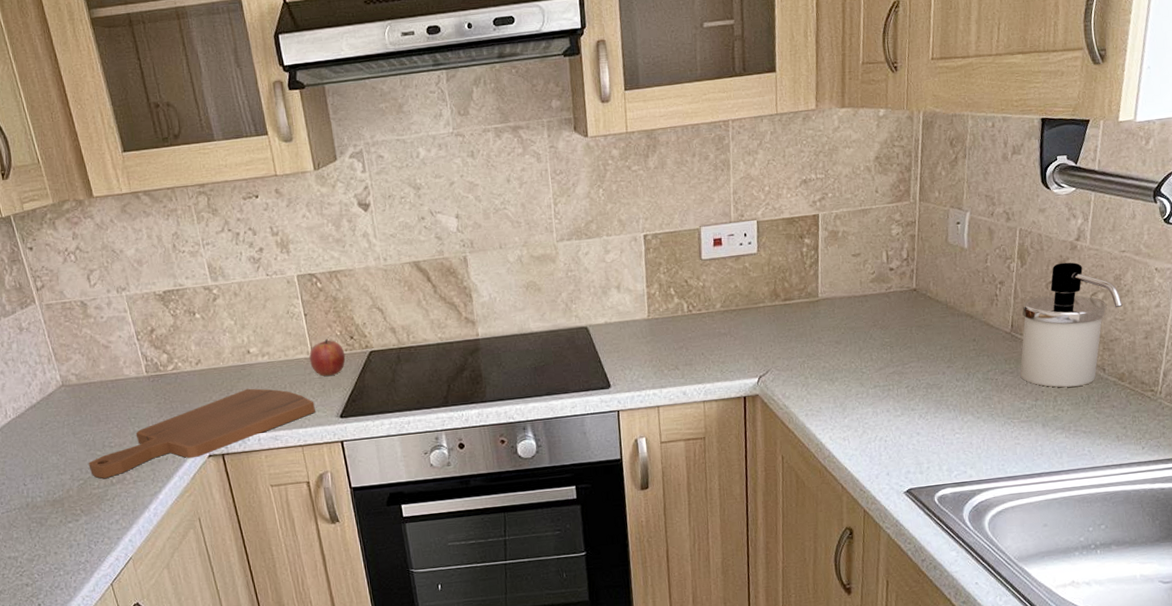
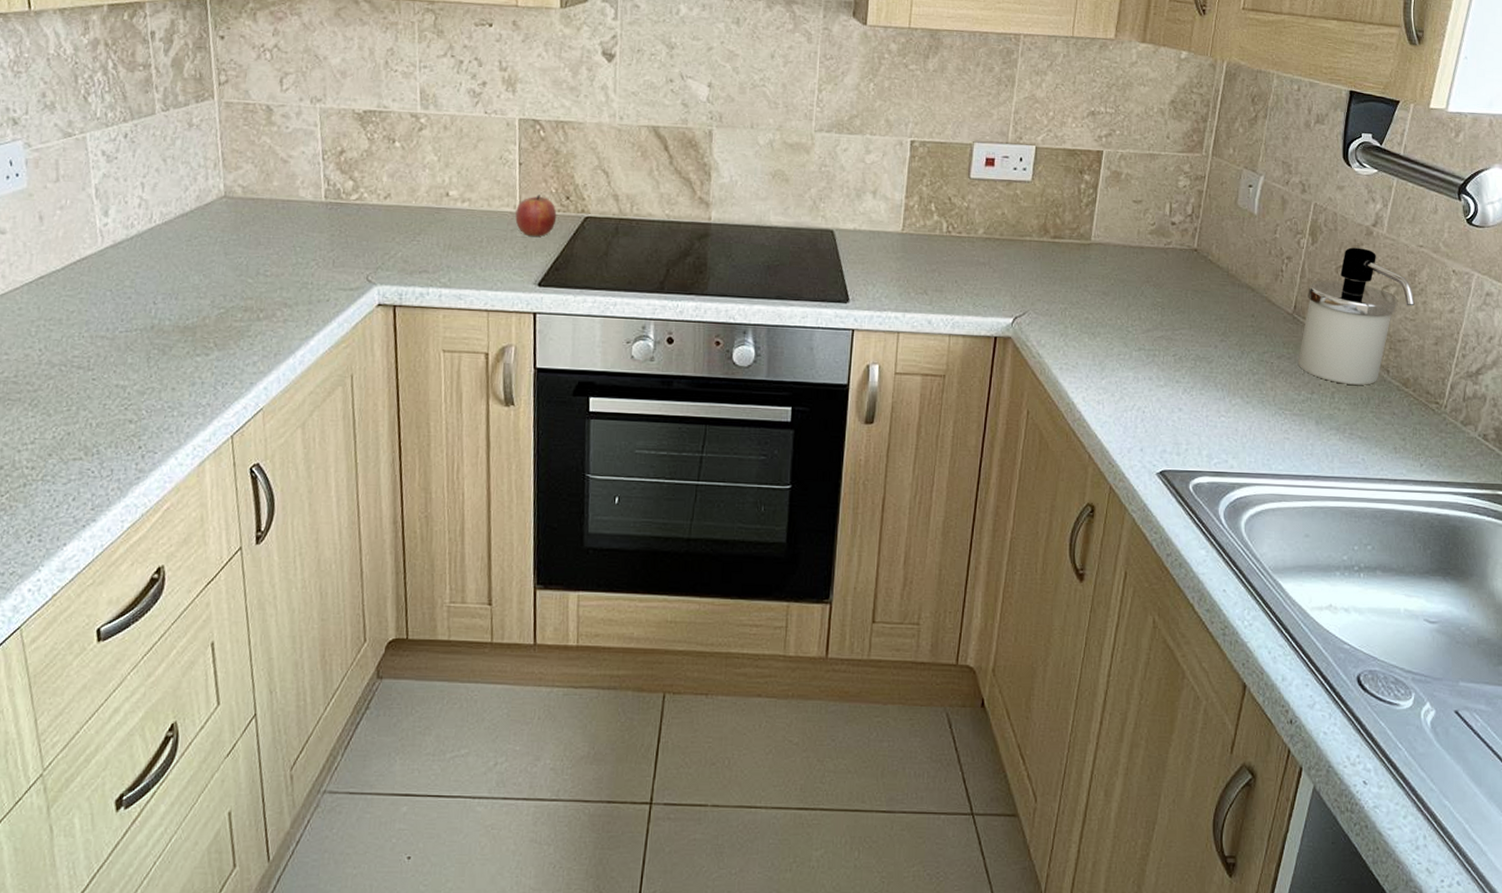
cutting board: present [88,388,315,479] -> none [235,235,512,311]

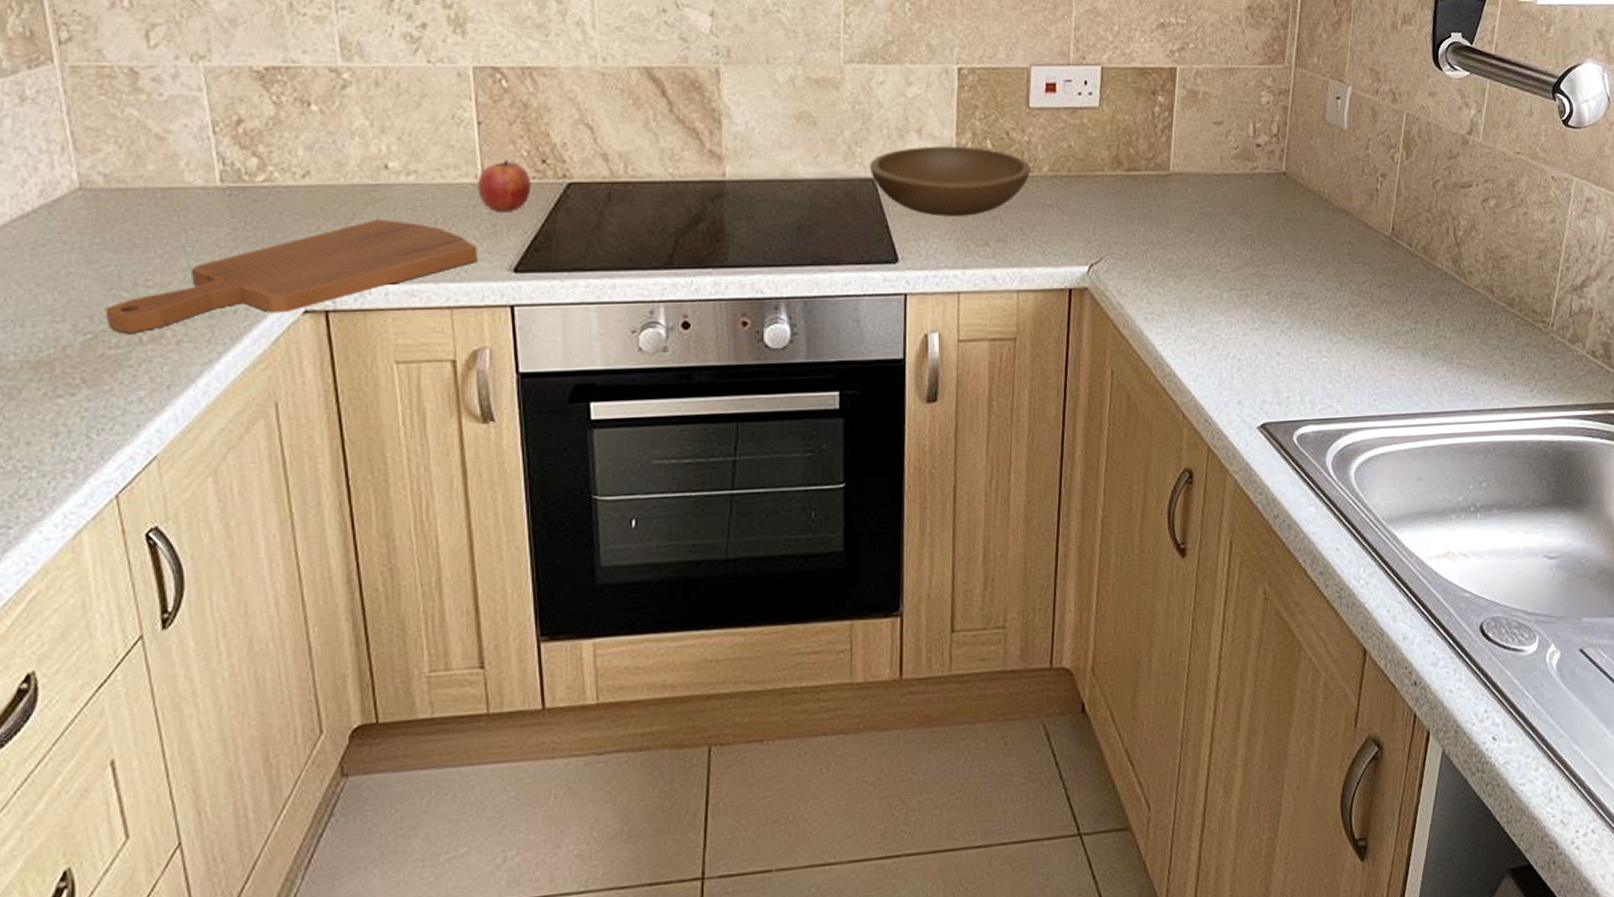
cutting board: none [235,235,512,311] -> present [105,219,477,333]
wooden bowl: none [830,205,968,267] -> present [869,146,1031,216]
soap dispenser: present [1297,247,1416,385] -> none [1399,159,1516,310]

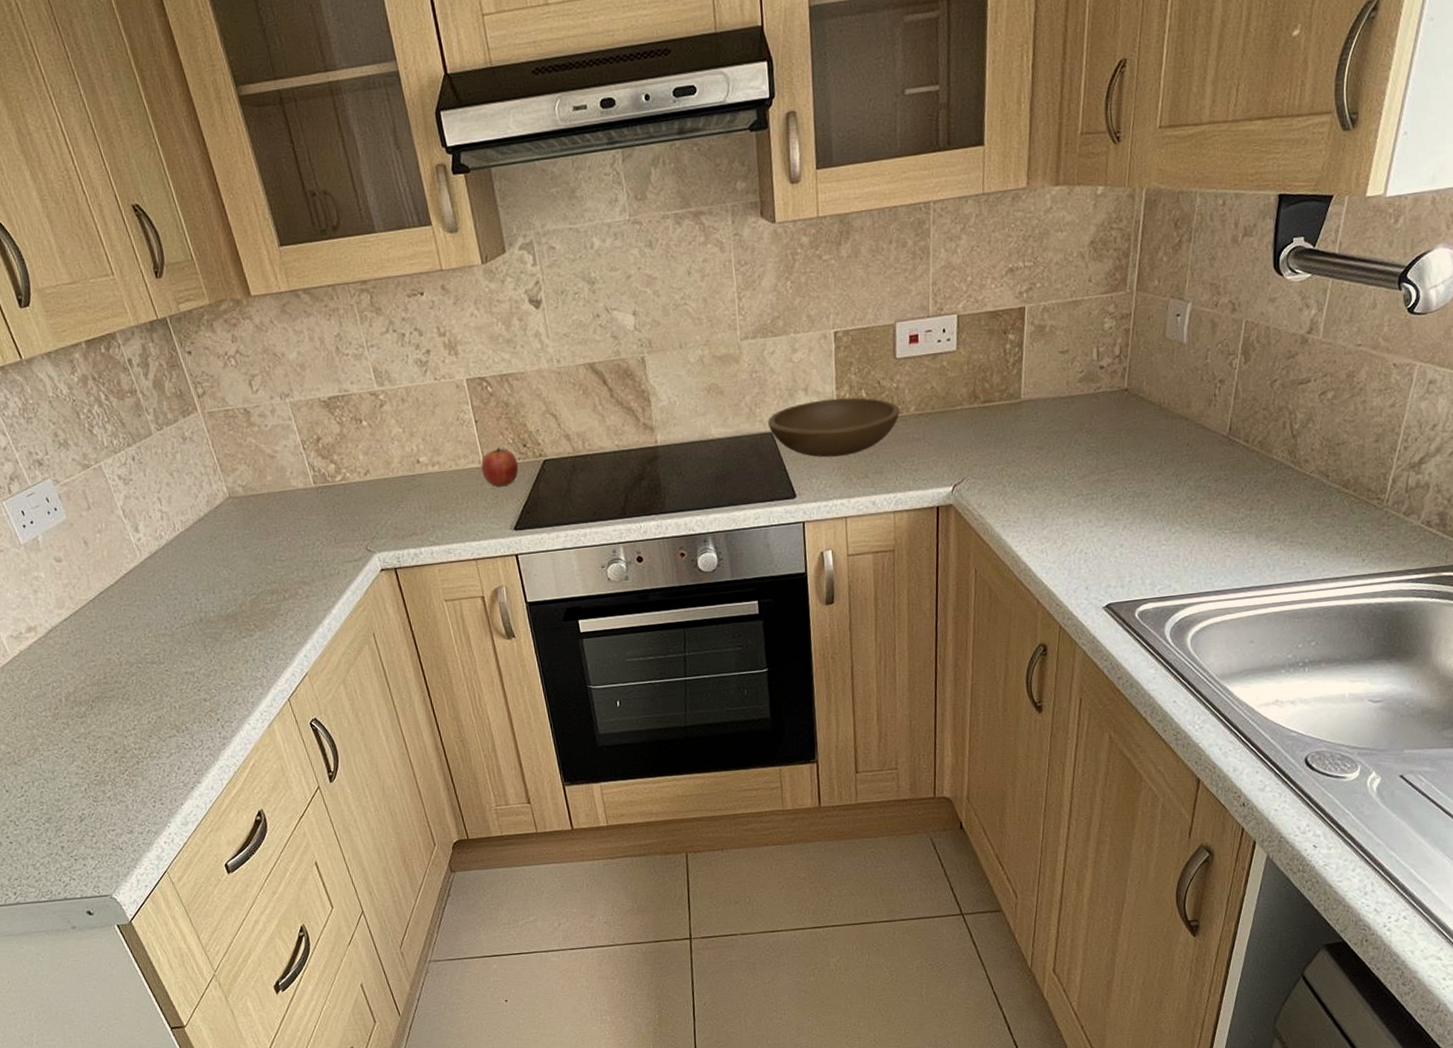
cutting board: present [105,219,477,333] -> none [260,499,489,593]

